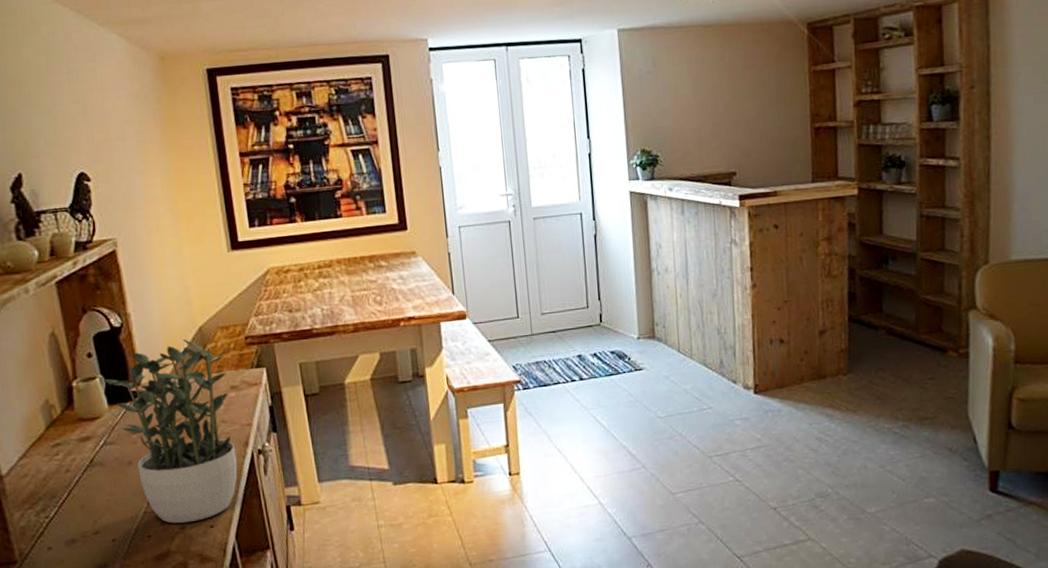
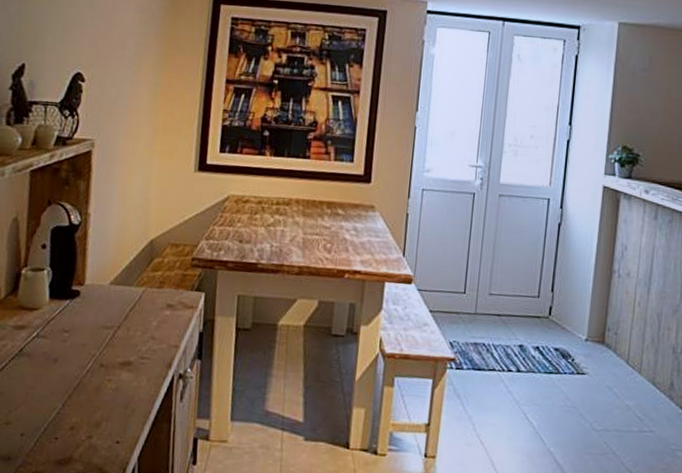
potted plant: present [103,338,238,524] -> none [50,247,180,434]

